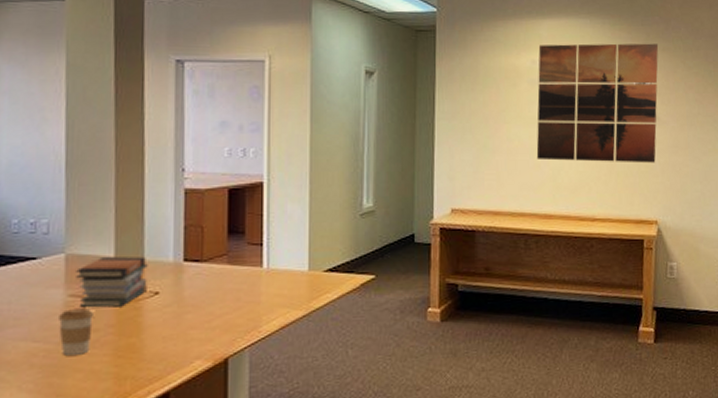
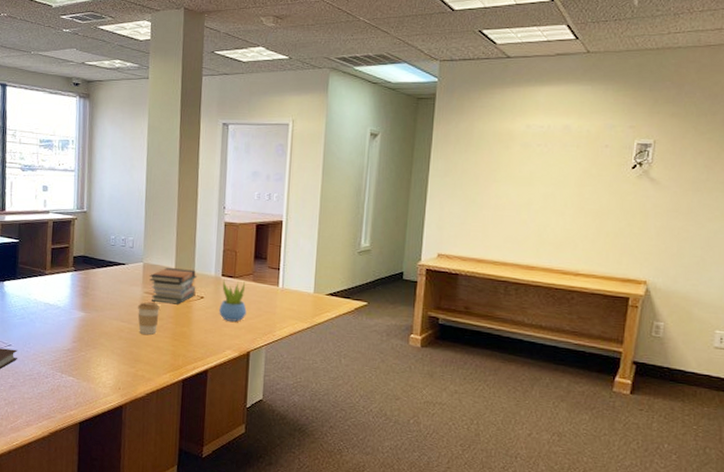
succulent plant: none [182,265,221,321] -> present [219,279,247,322]
wall art: present [536,43,659,163] -> none [523,108,667,226]

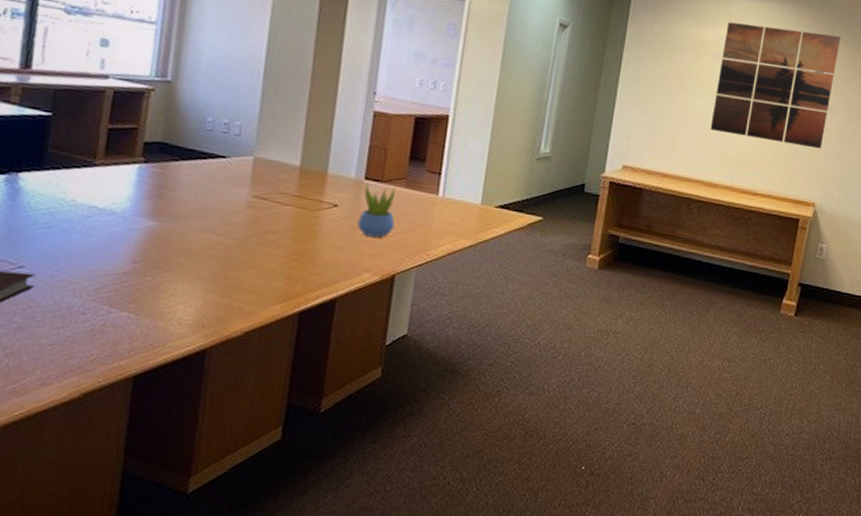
coffee cup: present [137,302,160,335] -> none [239,209,274,253]
book stack: present [149,268,197,305] -> none [261,165,331,214]
wall art: none [523,108,667,226] -> present [710,21,841,149]

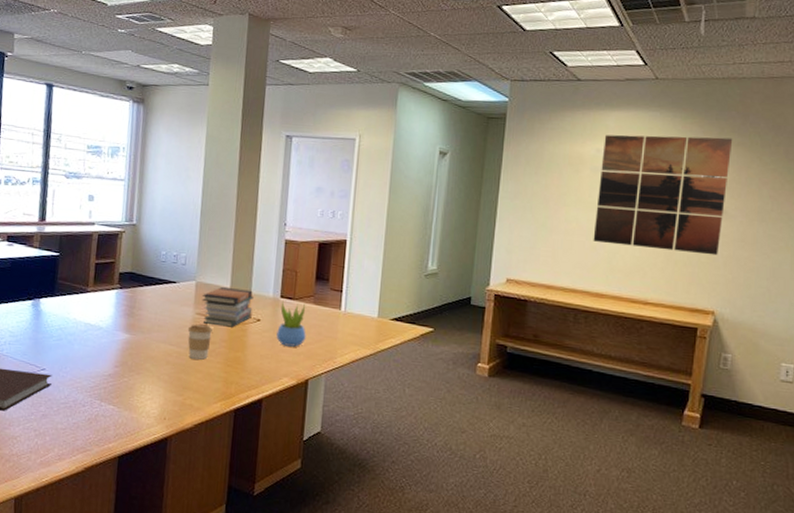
coffee cup: none [239,209,274,253] -> present [187,324,212,360]
book stack: none [261,165,331,214] -> present [202,287,254,327]

